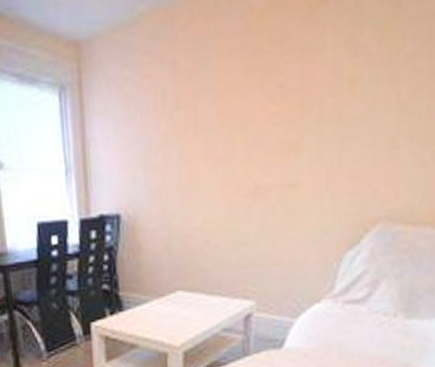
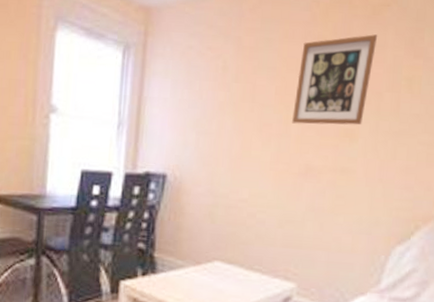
wall art: none [237,36,316,144] -> present [292,34,378,125]

